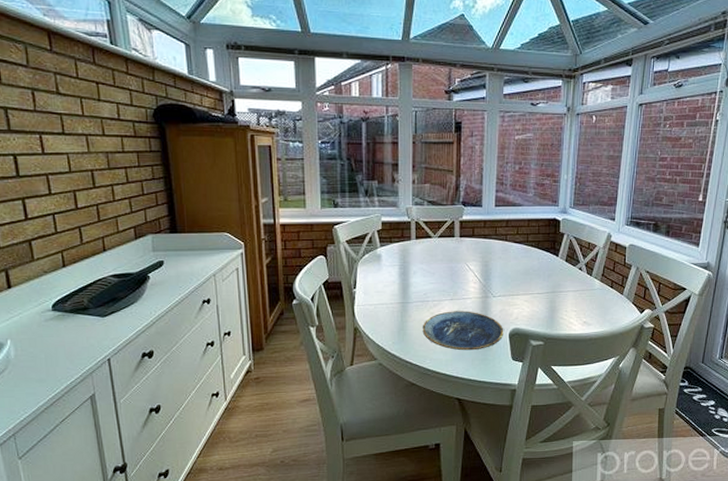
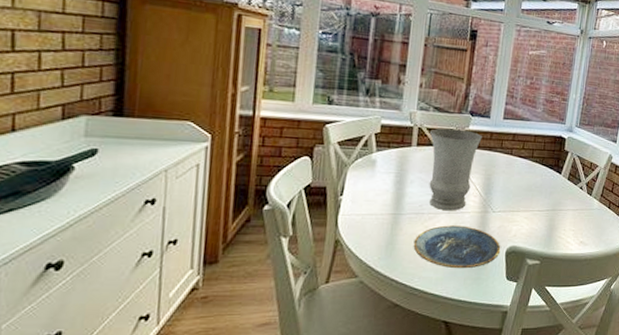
vase: none [427,220,476,297] -> present [429,128,482,210]

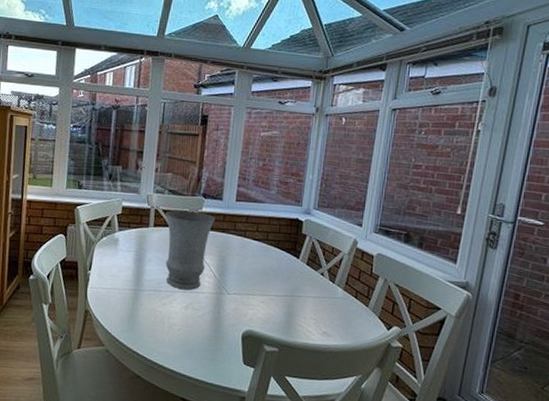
plate: present [413,225,501,269] -> none [152,303,237,349]

